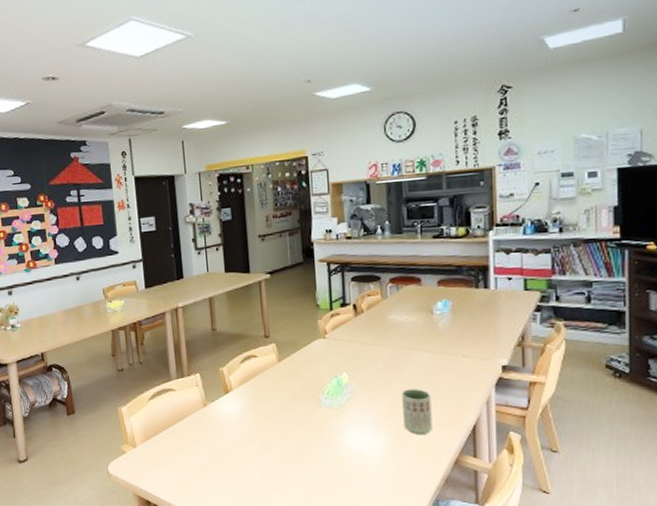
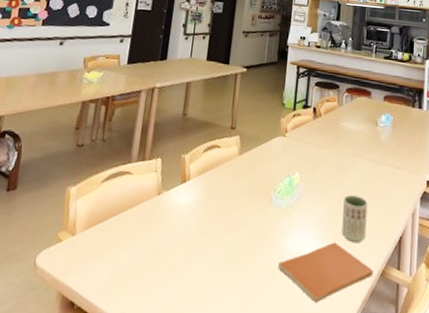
book: none [337,436,446,491] -> present [277,242,374,302]

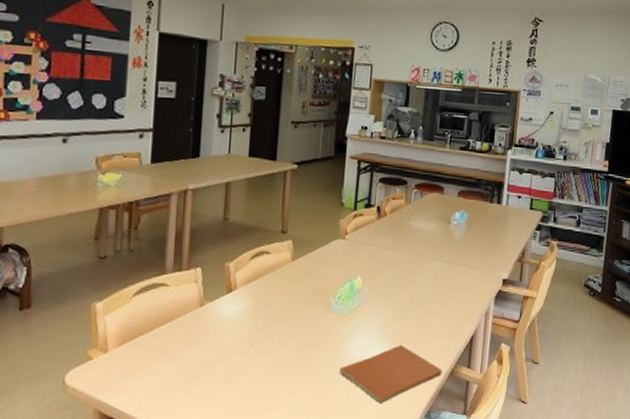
cup: present [341,195,368,242] -> none [408,297,438,344]

